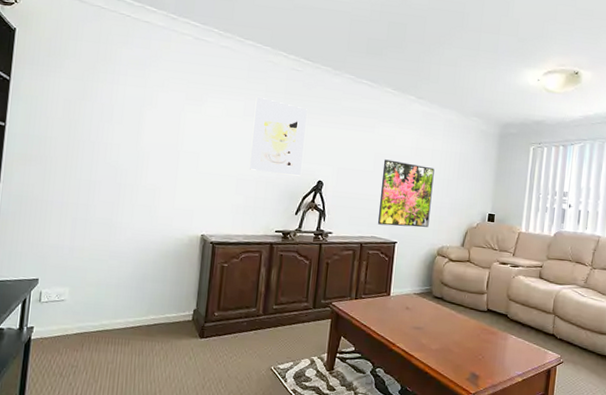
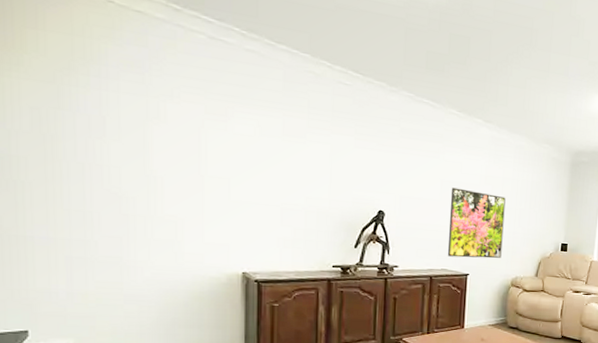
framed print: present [250,97,307,176] -> none [295,114,360,206]

